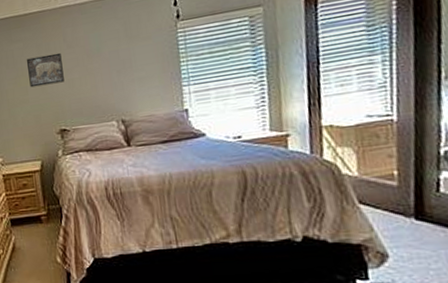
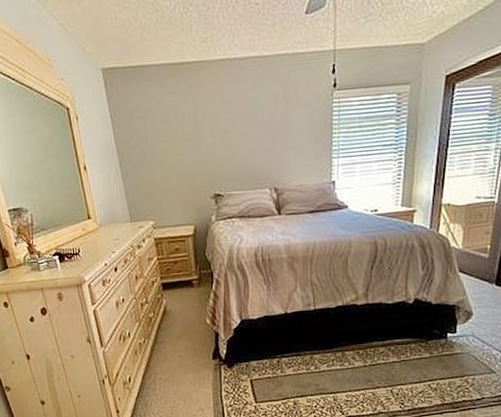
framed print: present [26,52,64,88] -> none [181,111,221,147]

